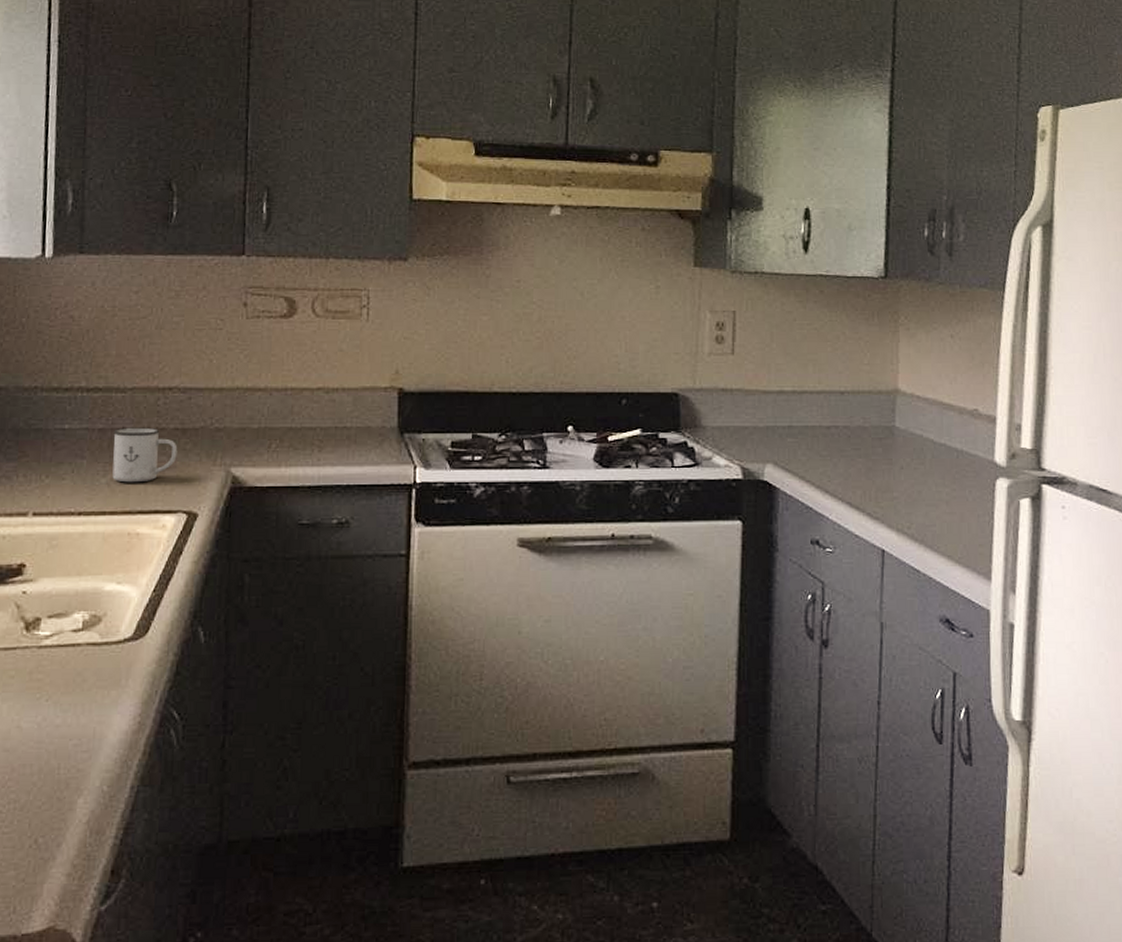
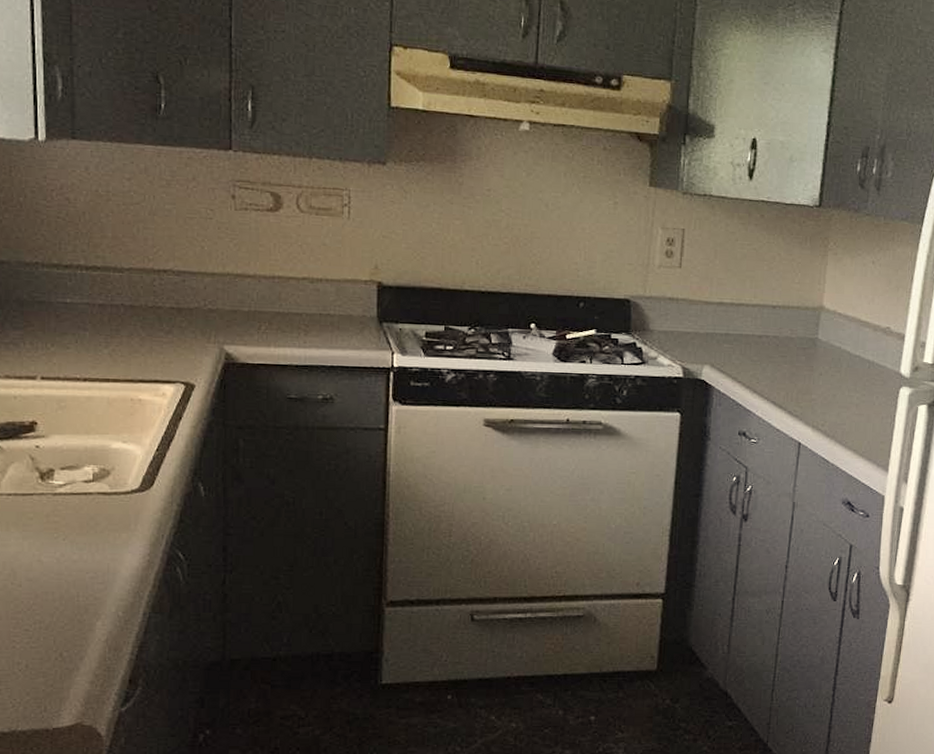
mug: present [112,427,178,483] -> none [113,304,174,355]

